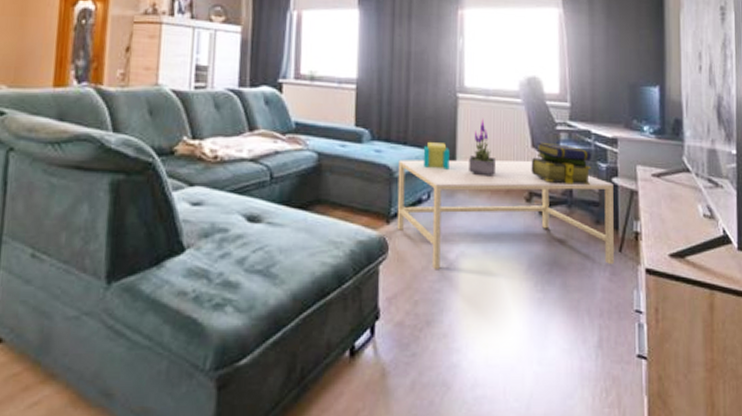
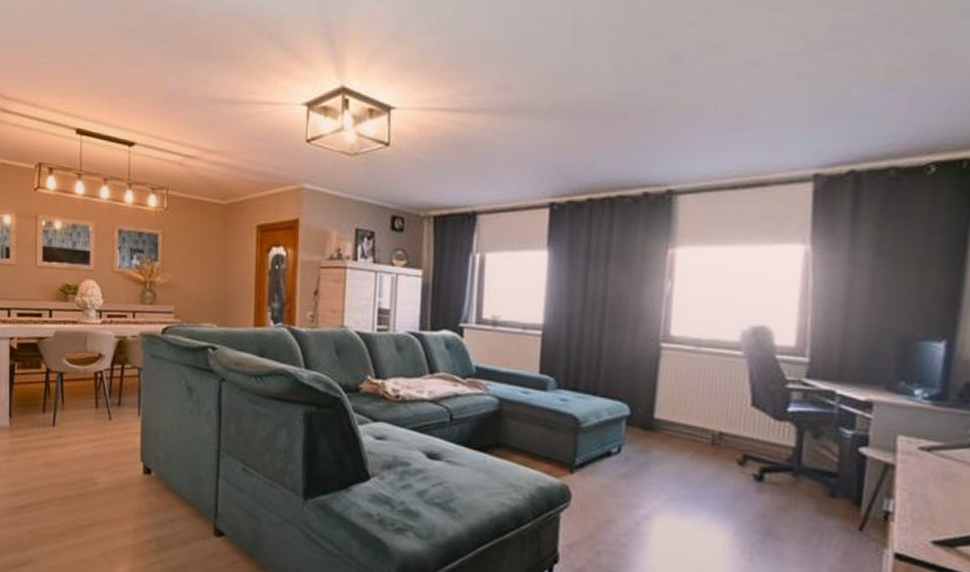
coffee table: present [396,159,614,270] -> none [581,410,861,544]
decorative box: present [423,141,450,170] -> none [614,393,647,424]
potted plant: present [469,118,495,177] -> none [669,371,703,435]
stack of books: present [531,142,591,185] -> none [748,400,833,453]

